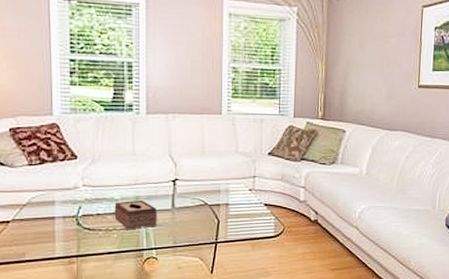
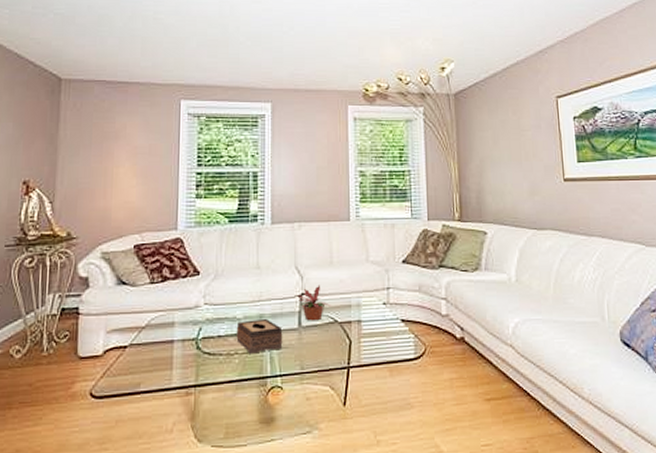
potted plant: none [171,172,202,203] -> present [297,285,331,321]

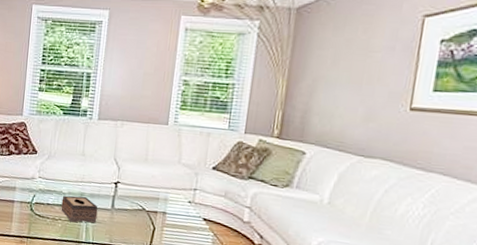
potted plant: present [297,285,331,321] -> none [113,176,142,206]

